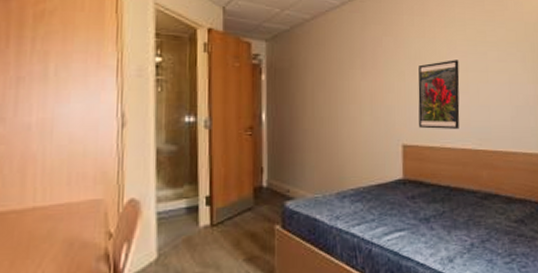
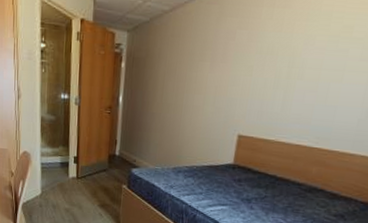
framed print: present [418,60,460,129] -> none [257,56,314,126]

